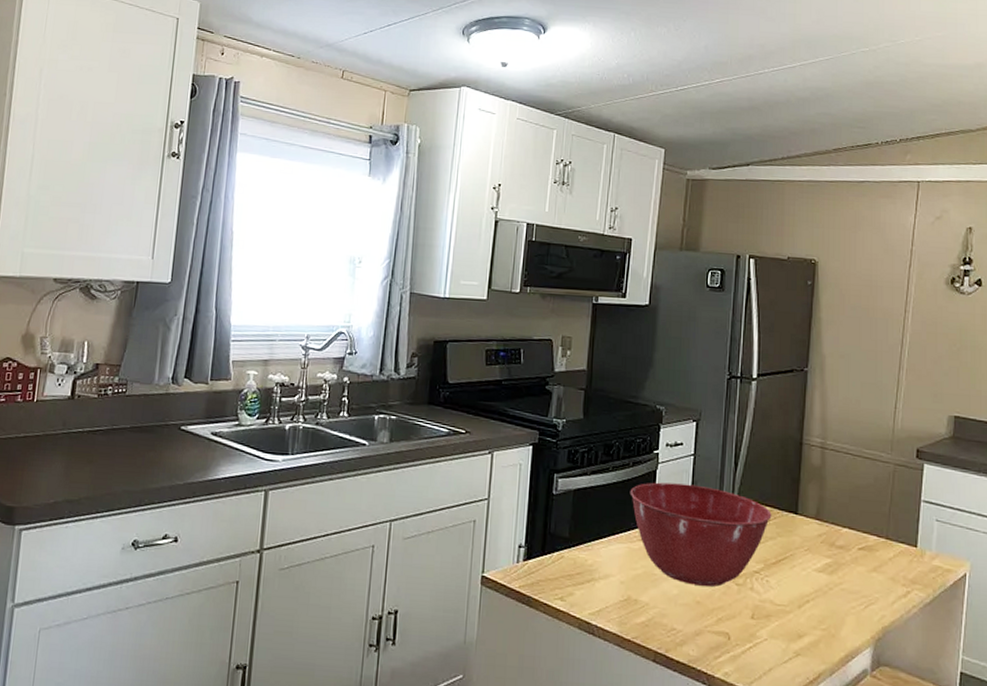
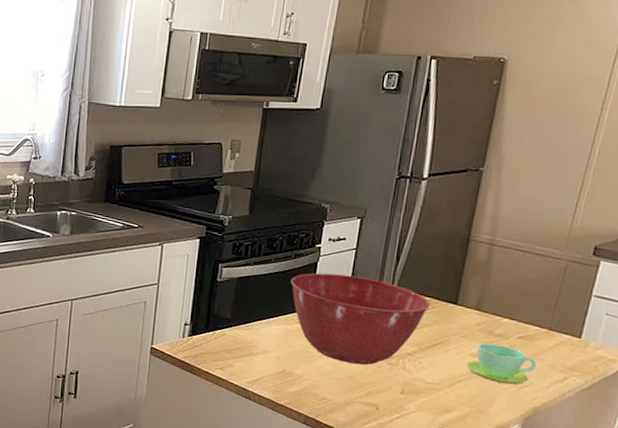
cup: none [813,557,880,603] -> present [466,343,537,385]

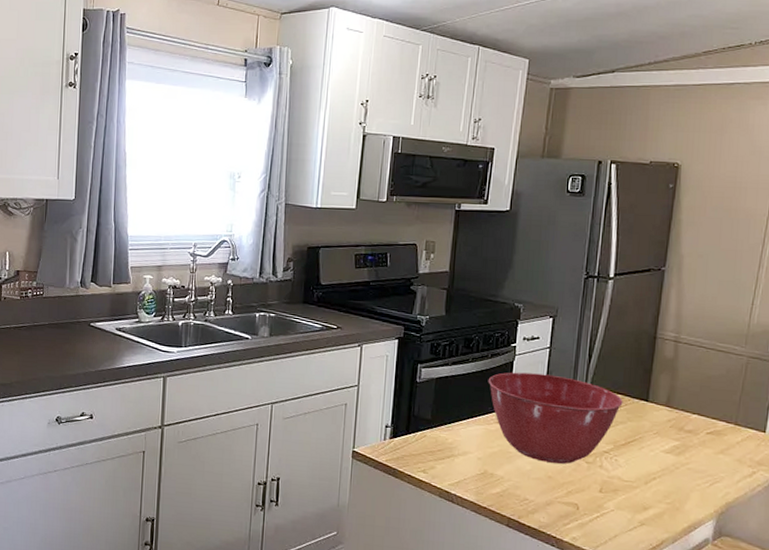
cup: present [466,343,537,385] -> none [660,440,727,481]

